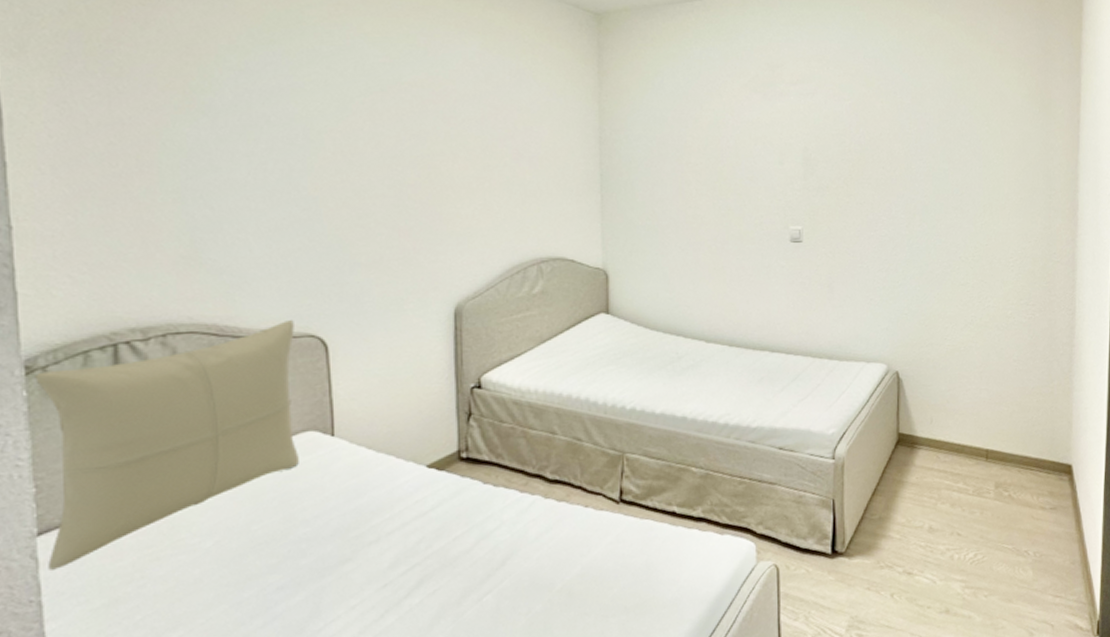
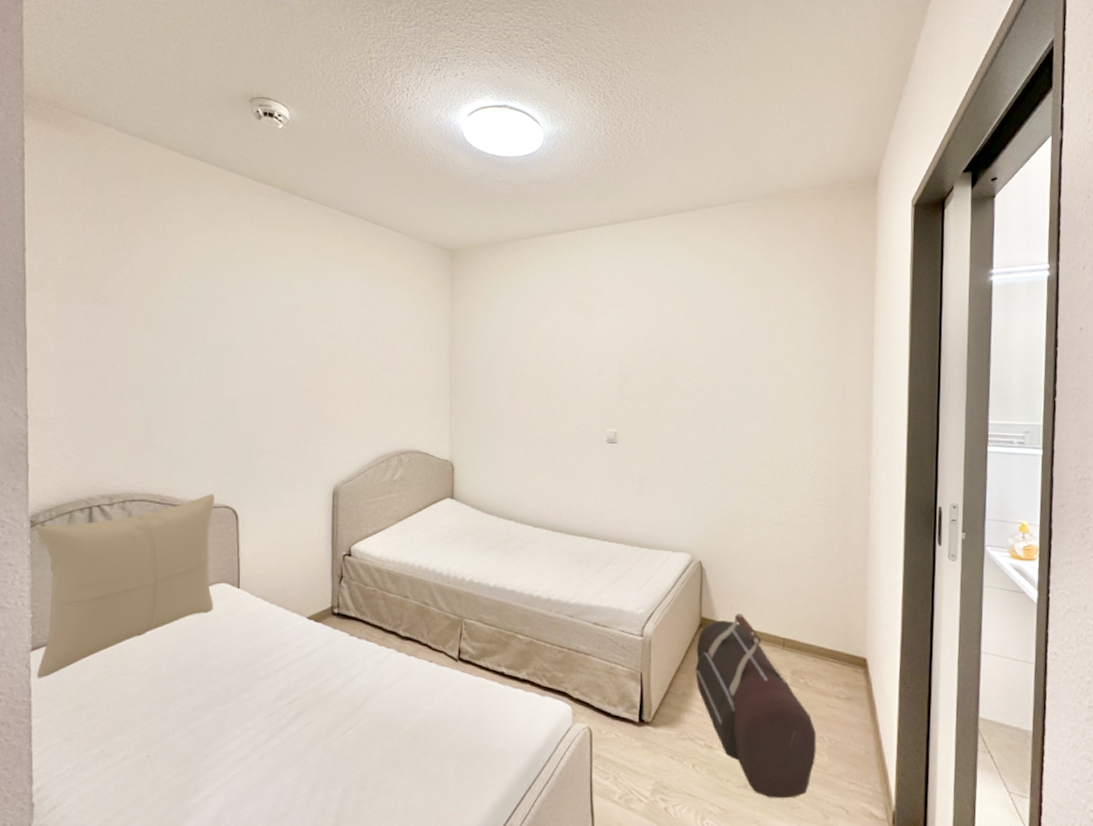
duffel bag: none [892,426,1021,621] -> present [695,614,816,798]

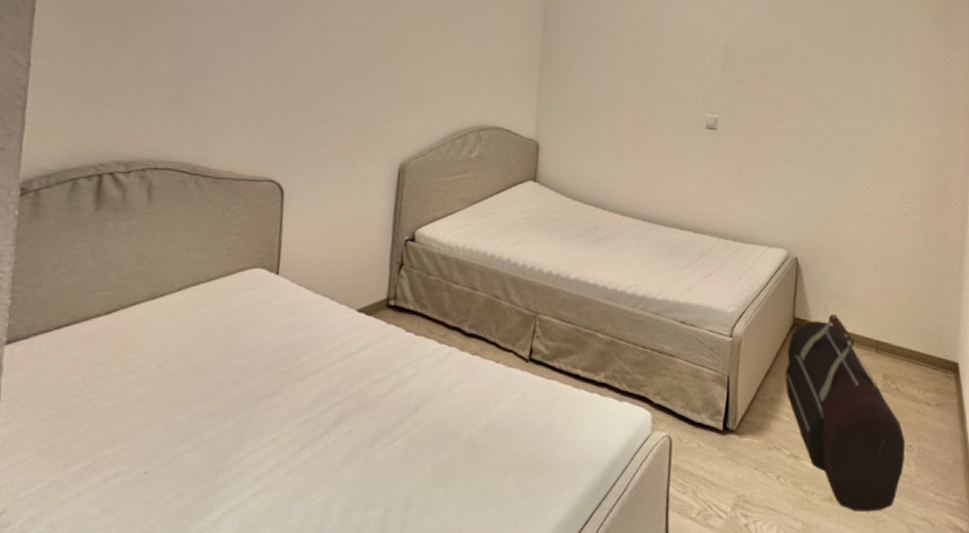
pillow: present [36,494,215,679] -> none [10,165,258,379]

